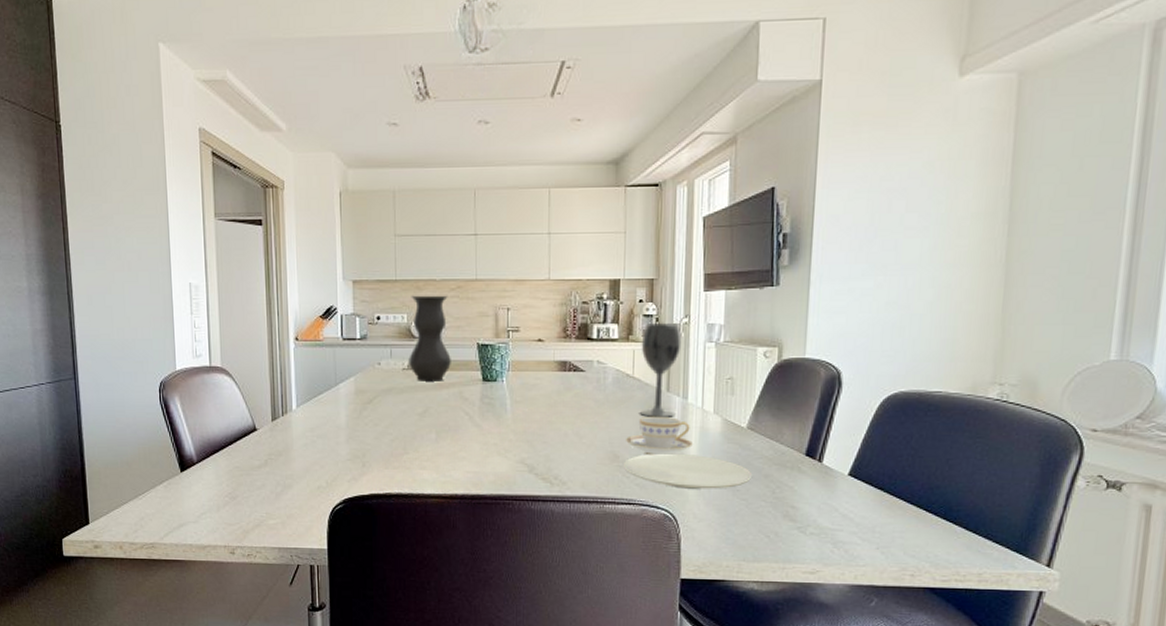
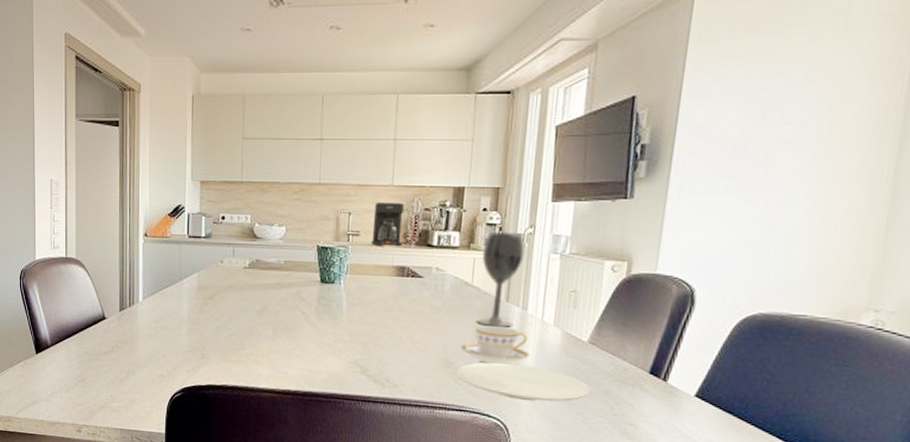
vase: present [409,295,451,381] -> none [250,197,291,281]
coffee maker: none [532,297,562,341] -> present [371,202,404,247]

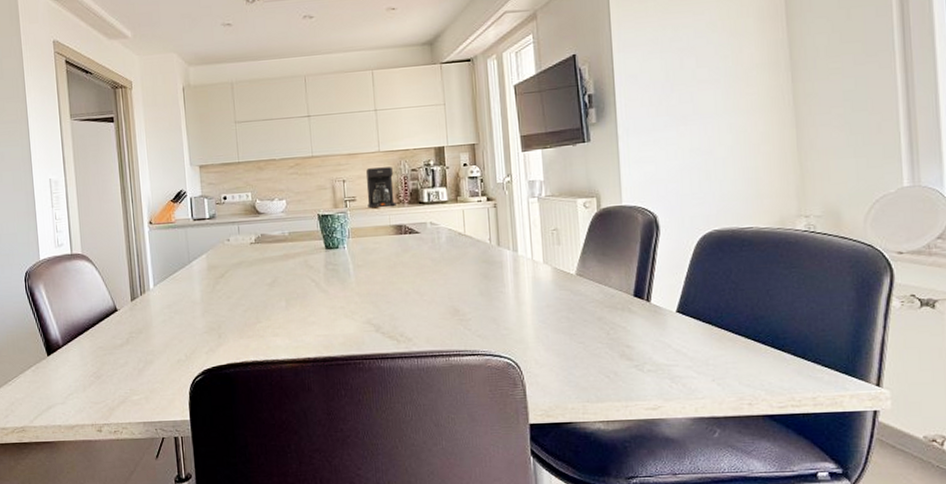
plate: present [456,362,591,402] -> none [463,303,587,337]
teacup: present [461,325,530,365] -> none [464,269,527,307]
wine glass: present [477,231,525,327] -> none [469,182,508,271]

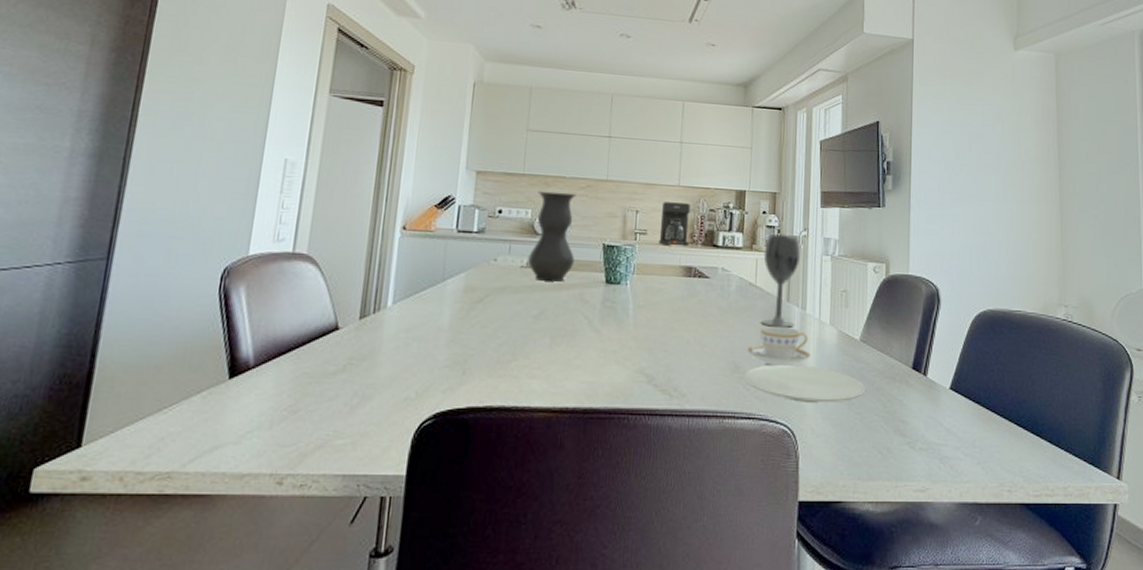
vase: none [253,172,295,254] -> present [528,191,577,282]
plate: none [463,303,587,337] -> present [743,364,866,403]
teacup: none [464,269,527,307] -> present [747,325,811,367]
wine glass: none [469,182,508,271] -> present [761,233,801,328]

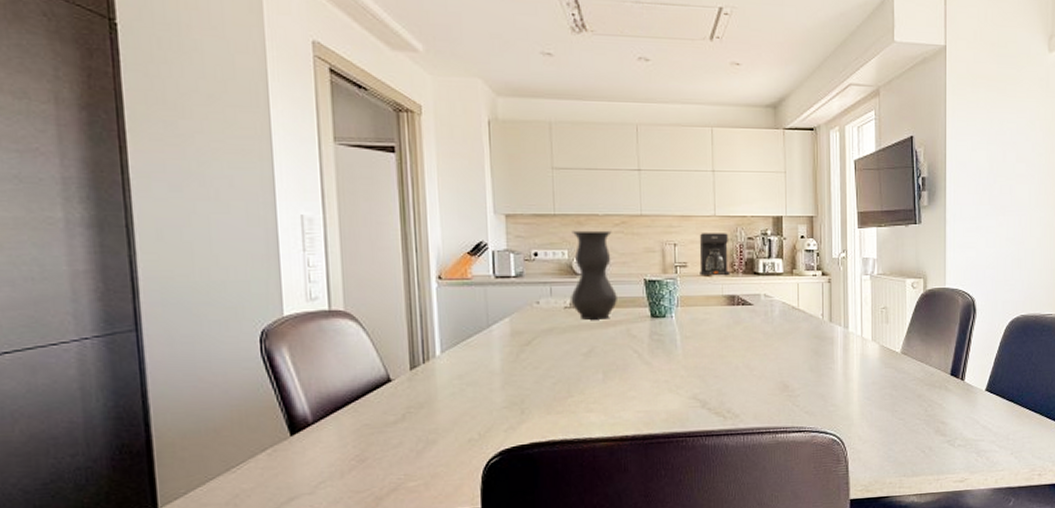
plate: present [743,364,866,403] -> none [792,379,908,413]
teacup: present [747,325,811,367] -> none [794,345,855,384]
wine glass: present [761,233,801,328] -> none [804,257,841,347]

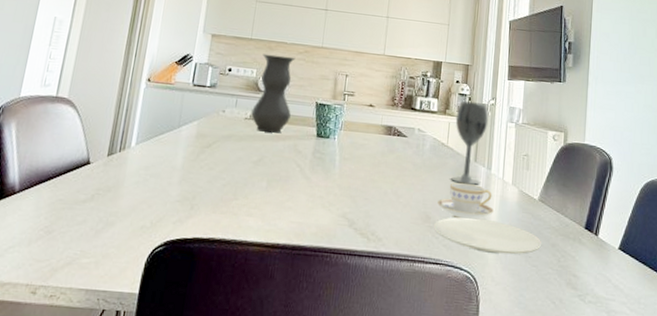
coffee maker: present [699,233,730,276] -> none [364,68,393,109]
plate: none [792,379,908,413] -> present [433,217,542,255]
teacup: none [794,345,855,384] -> present [437,182,494,220]
wine glass: none [804,257,841,347] -> present [451,101,489,185]

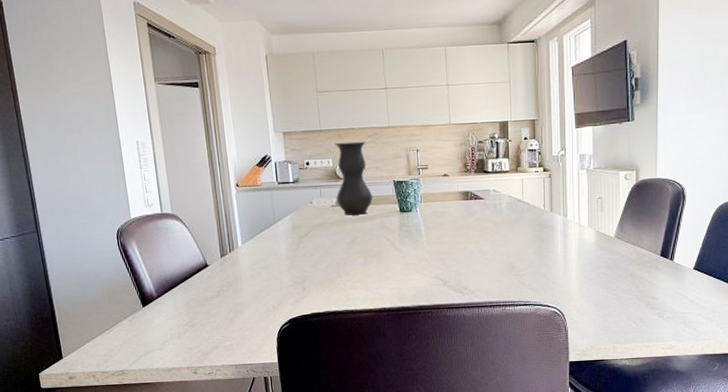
plate: present [433,217,542,255] -> none [518,261,621,290]
teacup: present [437,182,494,220] -> none [520,232,573,265]
wine glass: present [451,101,489,185] -> none [528,155,560,233]

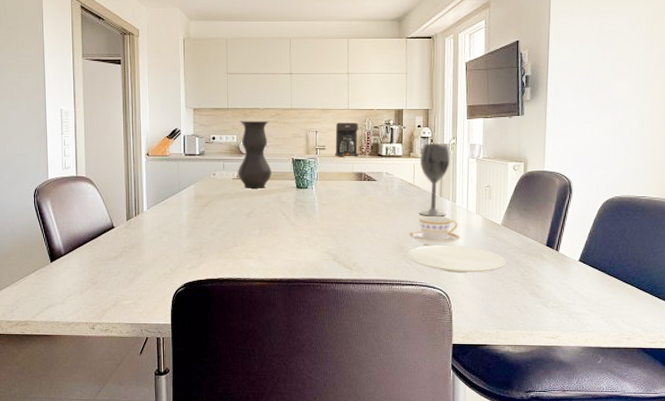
coffee maker: none [437,138,464,176] -> present [335,123,359,157]
plate: none [518,261,621,290] -> present [406,245,507,273]
teacup: none [520,232,573,265] -> present [409,215,460,247]
wine glass: none [528,155,560,233] -> present [419,142,451,217]

